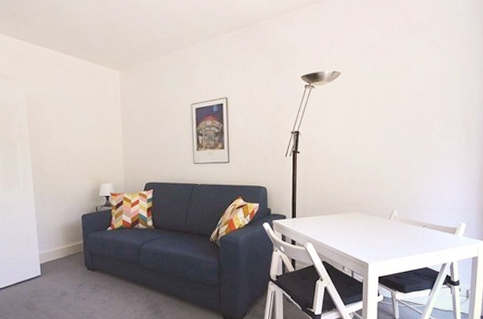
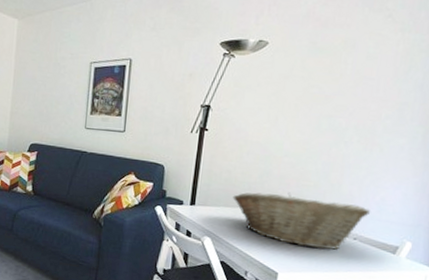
fruit basket: none [326,196,434,239] -> present [232,192,371,250]

